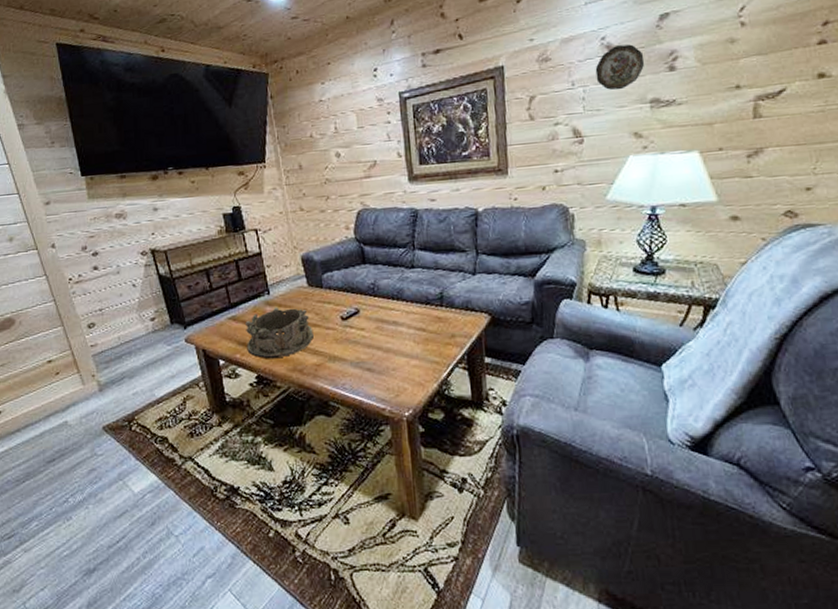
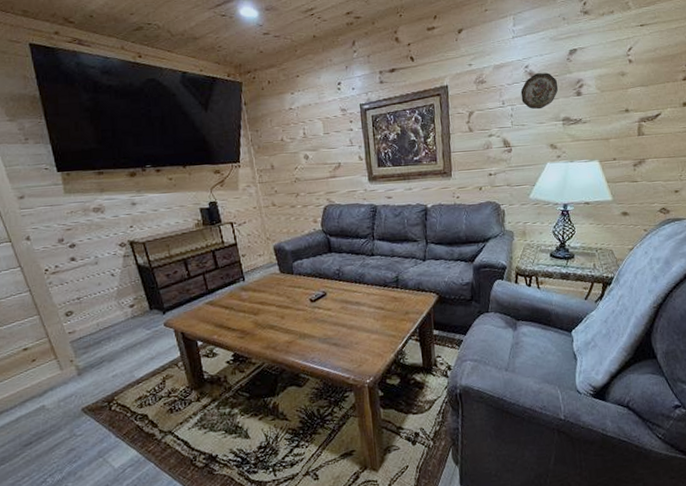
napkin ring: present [245,306,314,359] -> none [222,291,285,339]

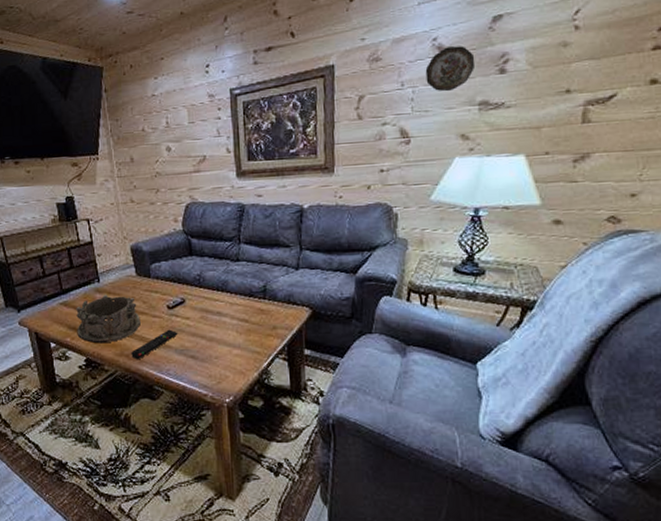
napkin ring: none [222,291,285,339] -> present [76,294,140,344]
remote control: none [277,320,321,350] -> present [131,329,178,359]

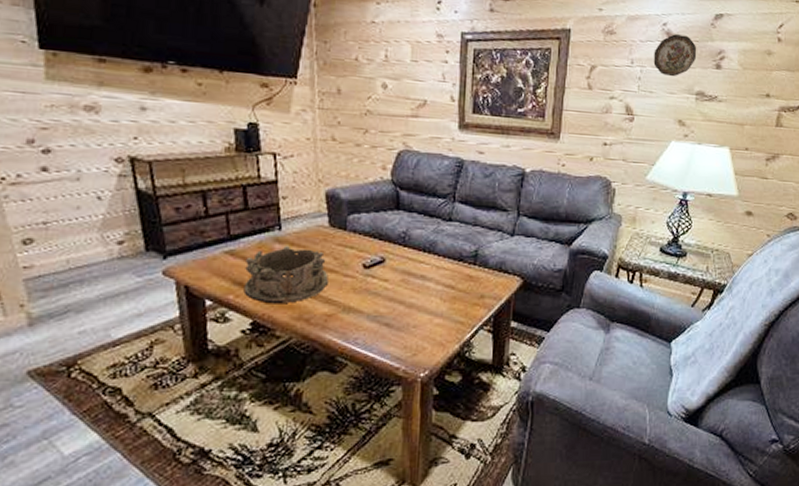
remote control: present [131,329,178,359] -> none [312,291,373,324]

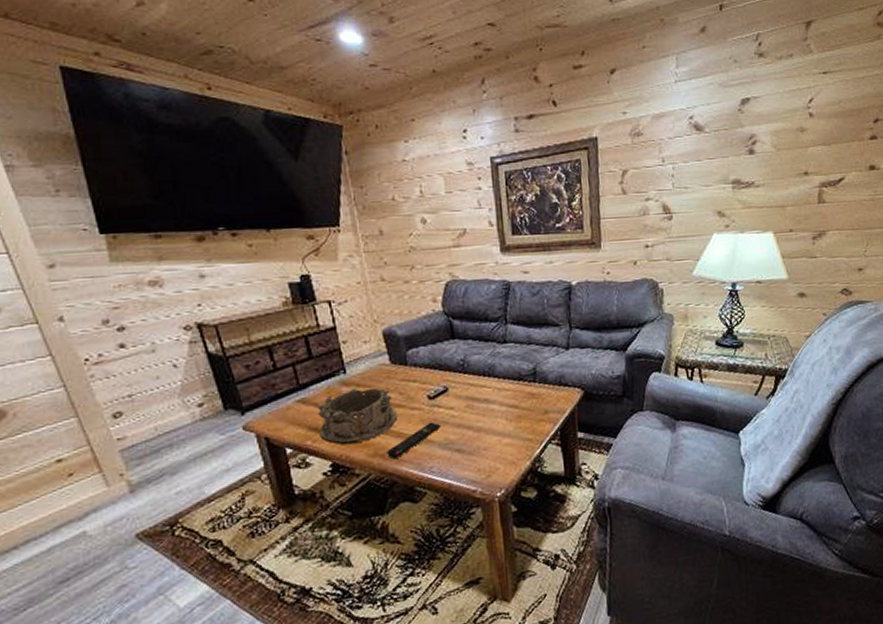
remote control: none [312,291,373,324] -> present [387,422,441,459]
decorative plate: present [653,34,697,77] -> none [683,125,728,170]

